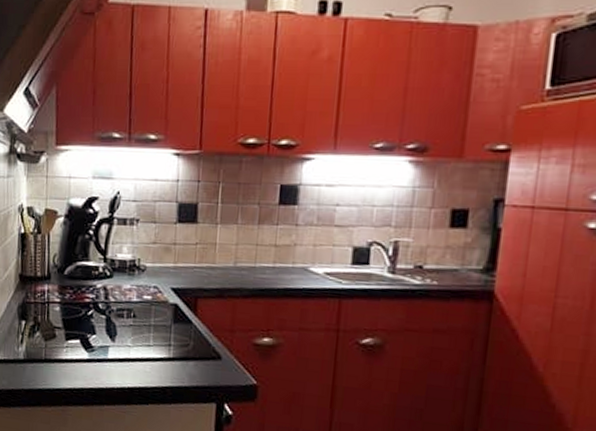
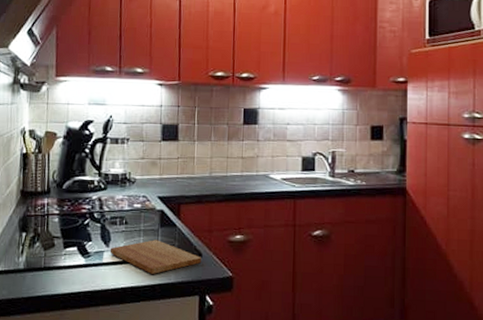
cutting board: none [115,337,220,376] -> present [110,239,201,274]

